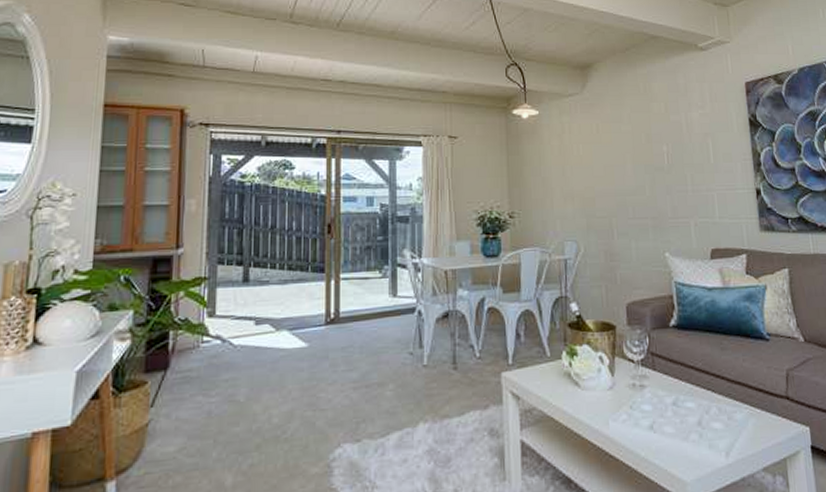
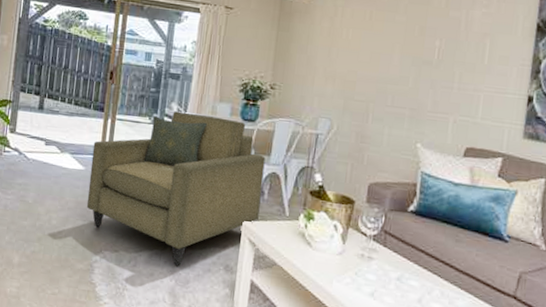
armchair: none [315,258,518,444] -> present [86,111,266,266]

